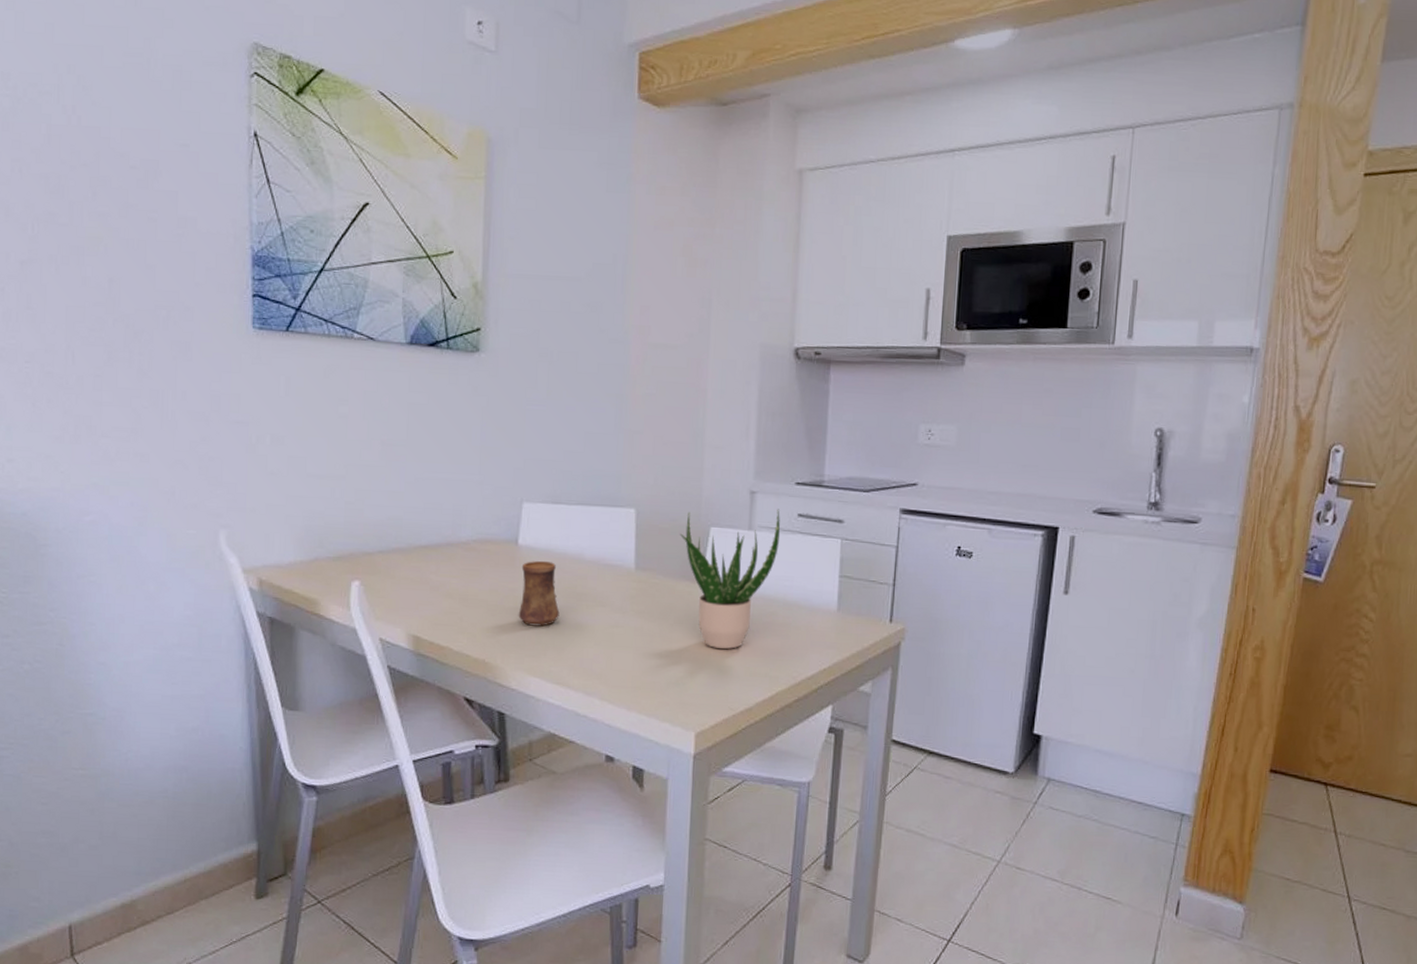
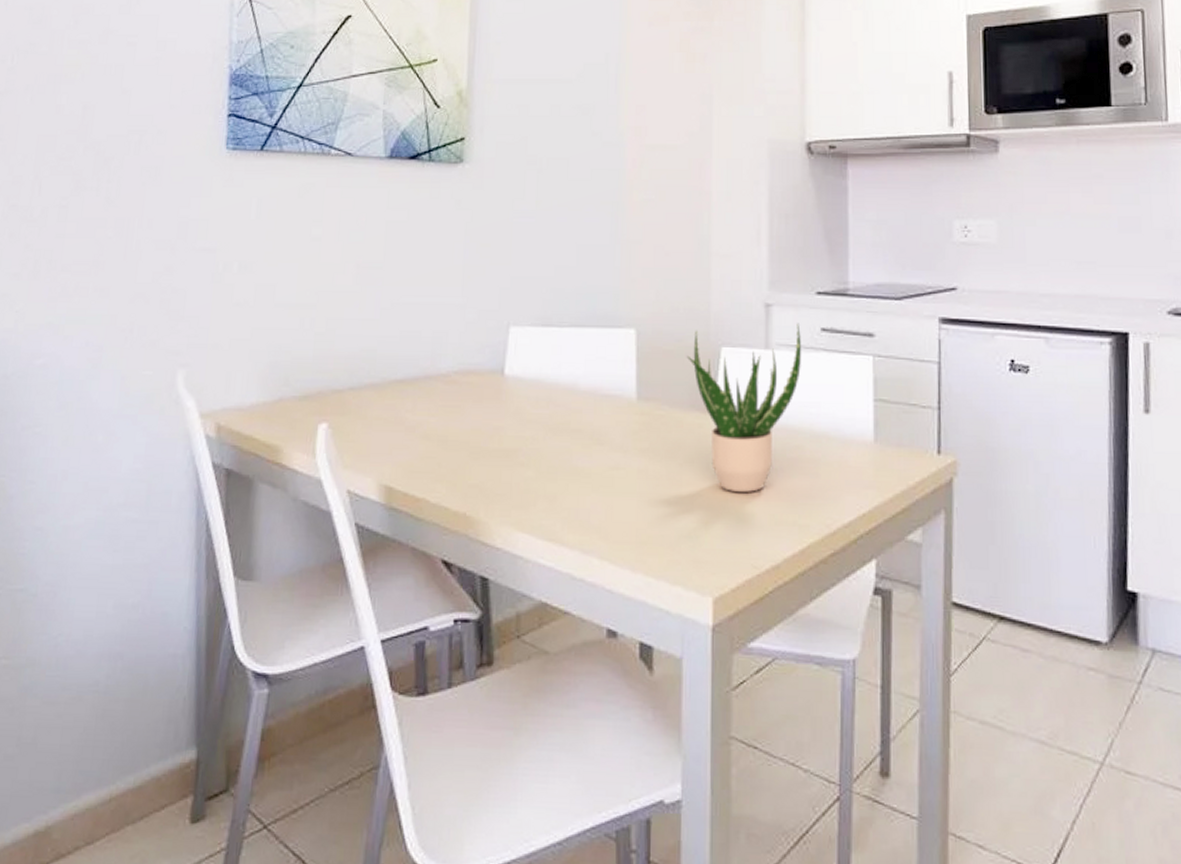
cup: present [518,560,560,626] -> none [504,392,552,471]

